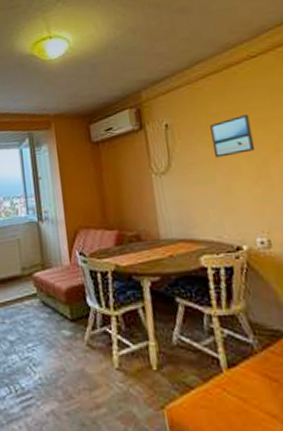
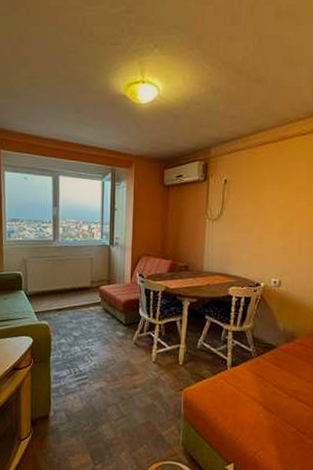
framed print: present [210,113,256,158] -> none [257,181,289,214]

